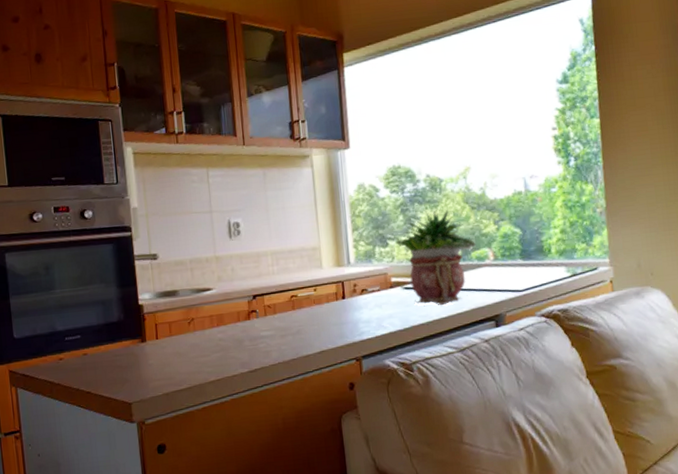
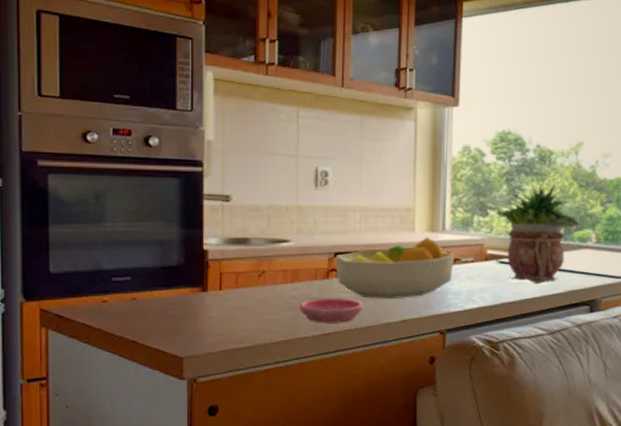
saucer: none [227,336,283,361] -> present [300,299,363,323]
fruit bowl: none [253,272,362,334] -> present [335,237,455,298]

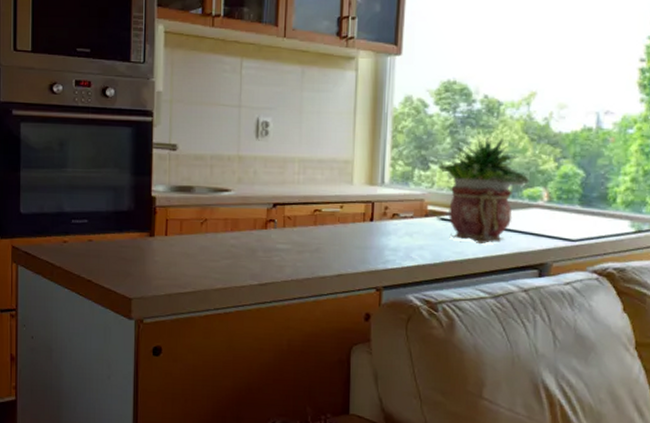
saucer: present [300,299,363,323] -> none [239,248,299,274]
fruit bowl: present [335,237,455,298] -> none [273,190,394,252]

